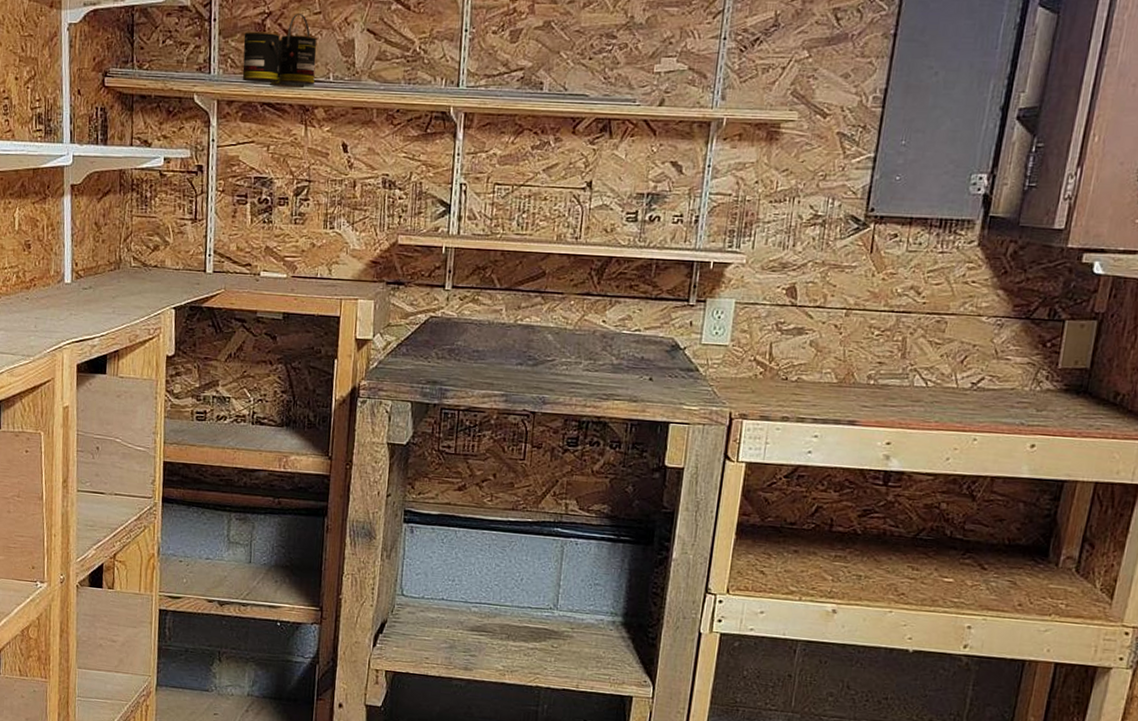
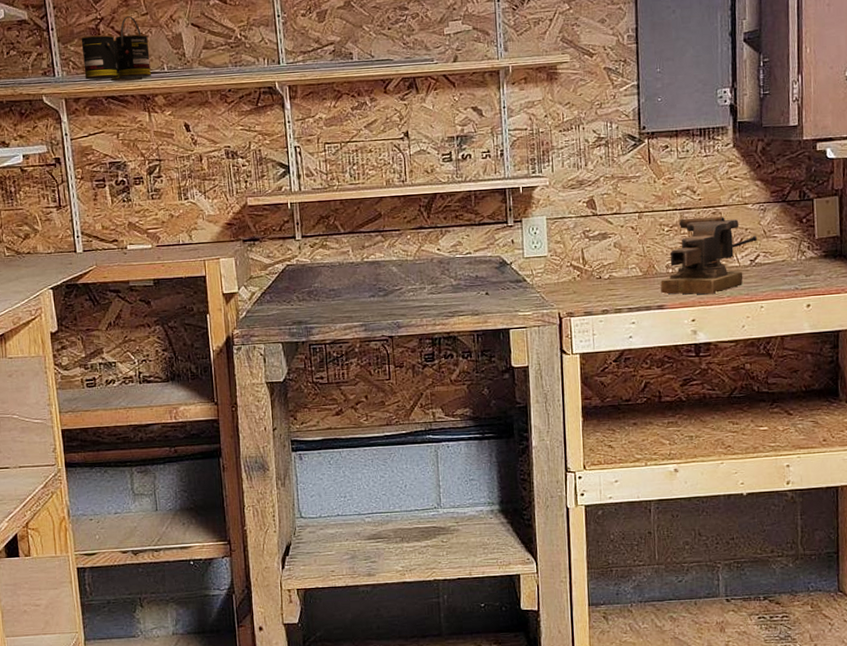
bench vise: none [856,323,987,416] -> present [660,216,758,295]

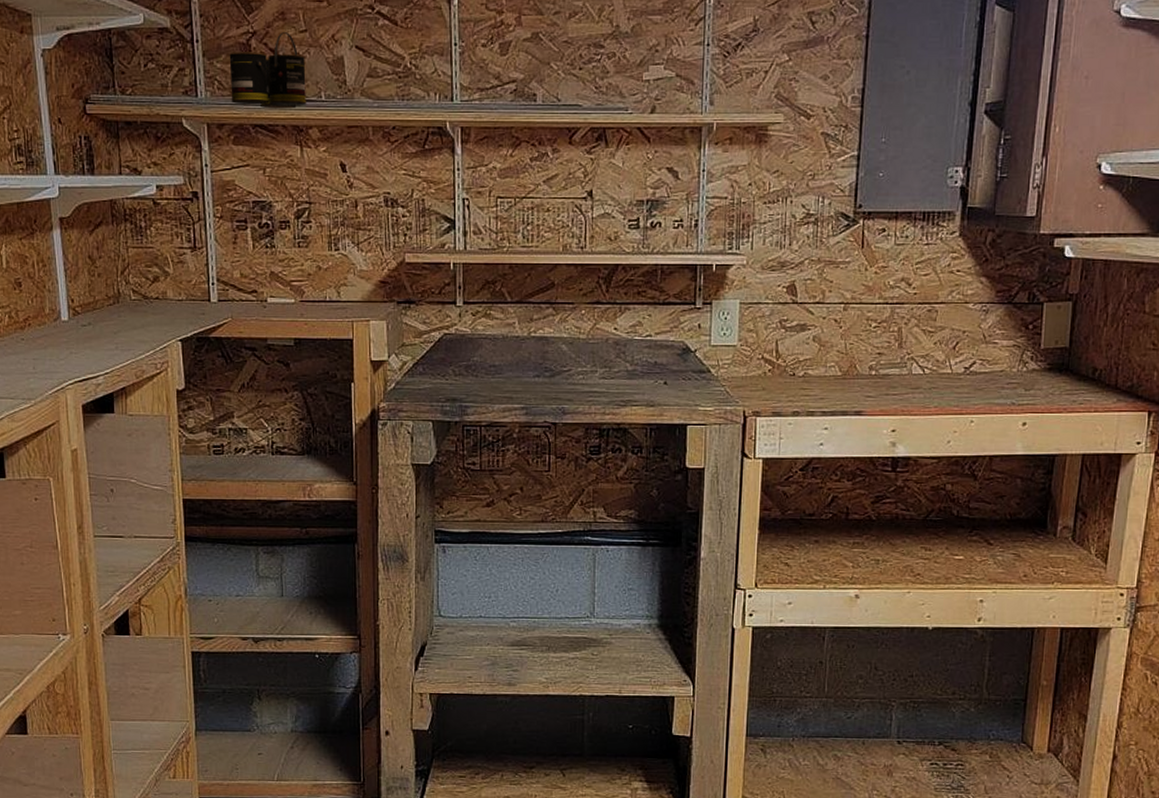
bench vise: present [660,216,758,295] -> none [860,314,976,403]

